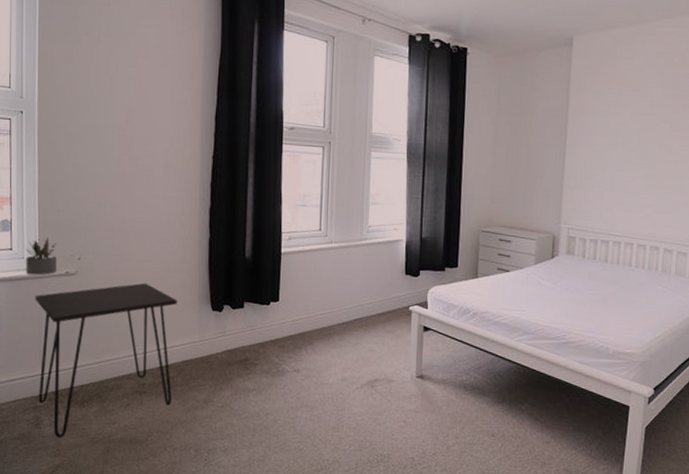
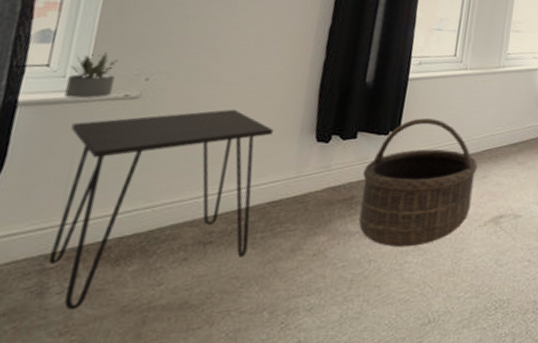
basket: none [253,289,350,404] -> present [358,118,478,247]

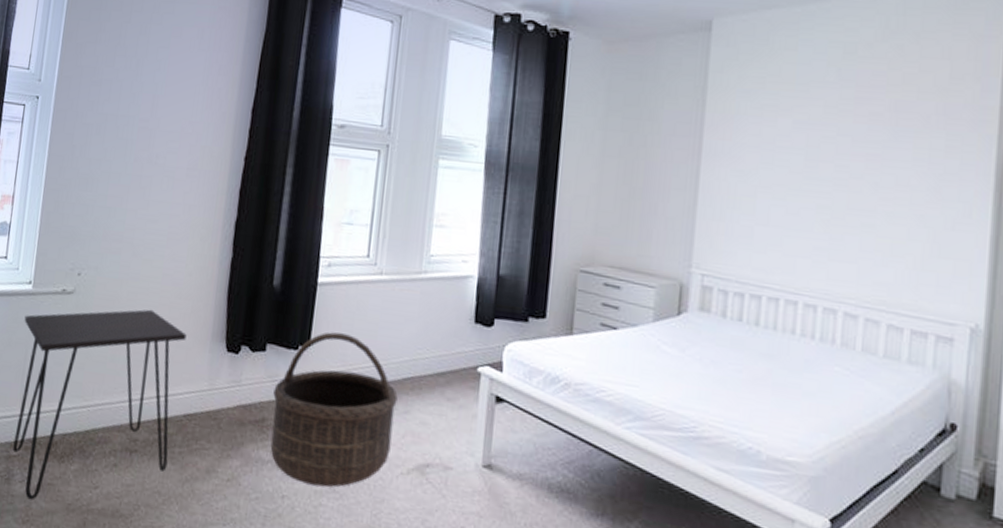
succulent plant: present [64,52,118,99] -> none [18,246,57,292]

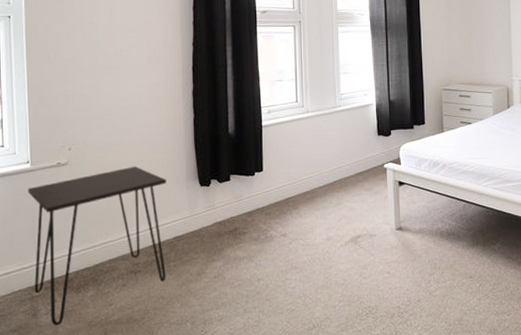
basket: present [270,331,398,488] -> none [240,158,332,267]

